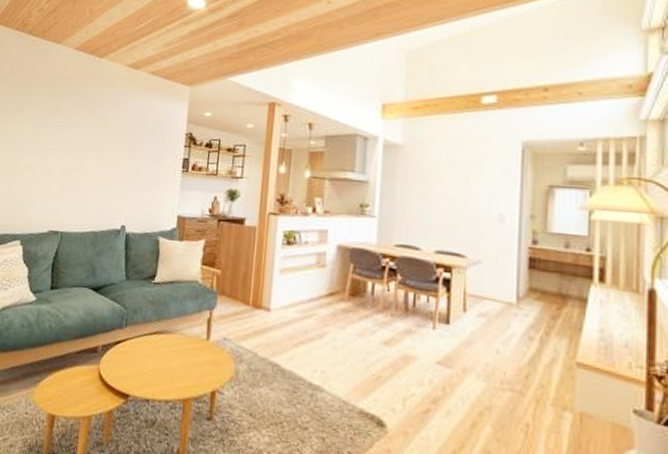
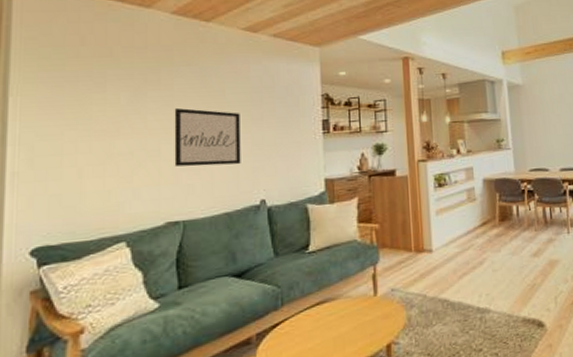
wall art: none [61,132,115,189] -> present [174,107,241,167]

